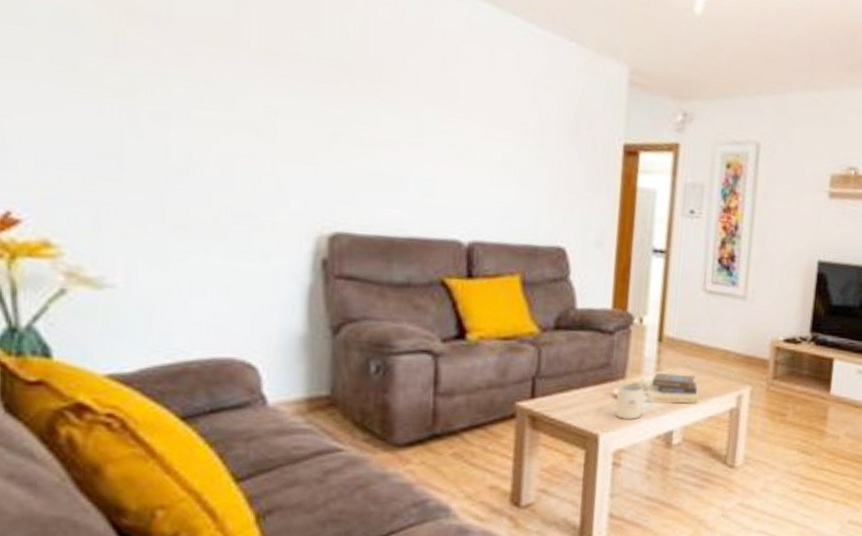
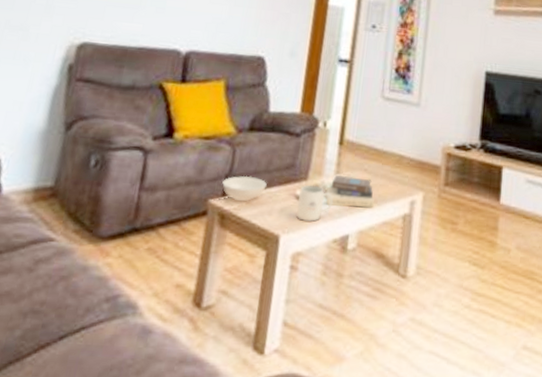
bowl: none [529,376,580,403] -> present [222,175,267,202]

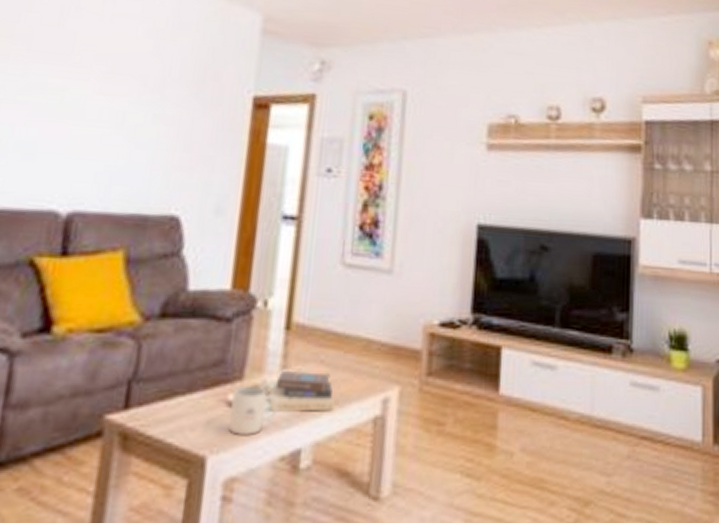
bowl: present [222,175,267,202] -> none [123,379,187,415]

